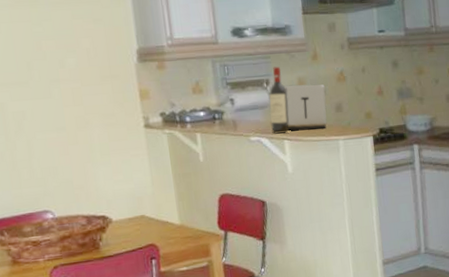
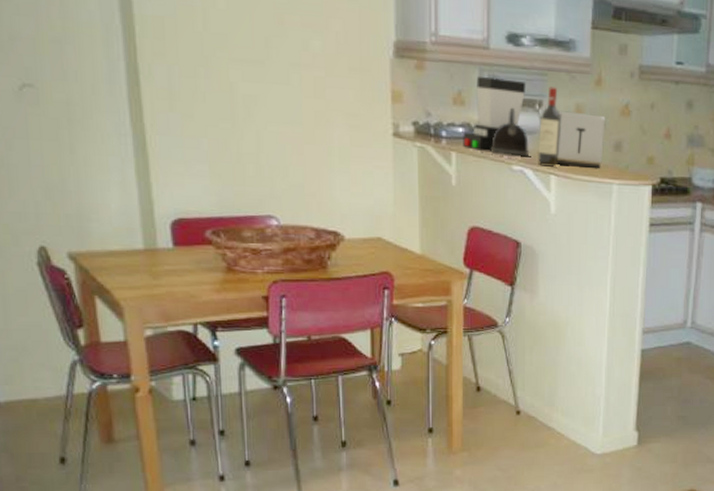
coffee maker: none [204,66,254,130] -> present [463,77,526,152]
kettle: none [229,88,263,131] -> present [490,107,529,159]

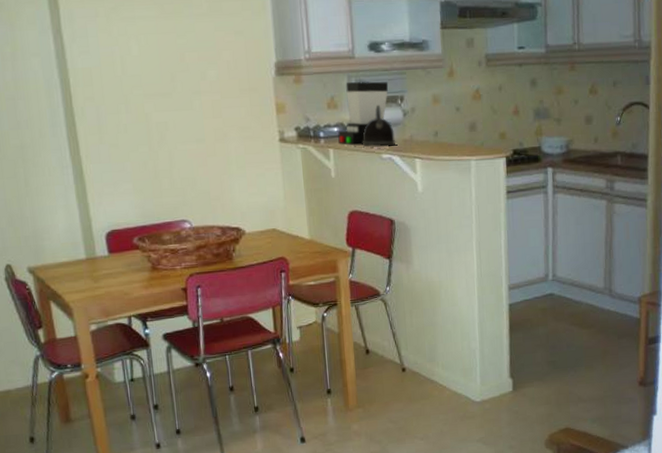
wine bottle: present [538,86,560,167] -> none [402,83,421,152]
toaster: present [556,110,606,169] -> none [417,101,461,150]

